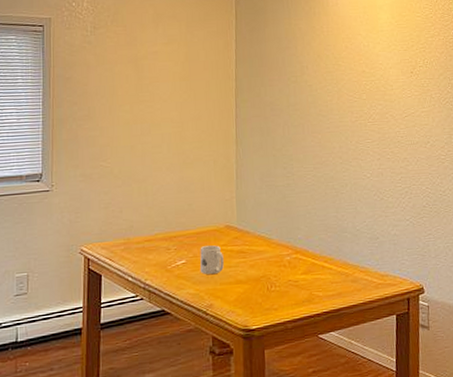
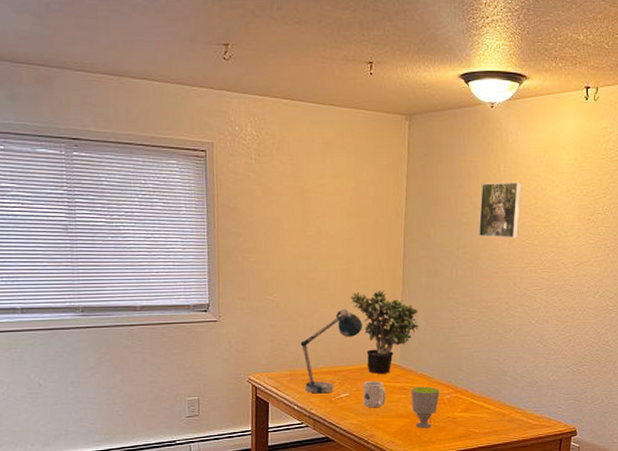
desk lamp: none [134,170,198,263] -> present [300,308,363,394]
potted plant: none [184,150,255,238] -> present [350,290,420,374]
cup: none [250,248,279,295] -> present [412,386,440,428]
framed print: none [306,41,346,94] -> present [478,182,522,239]

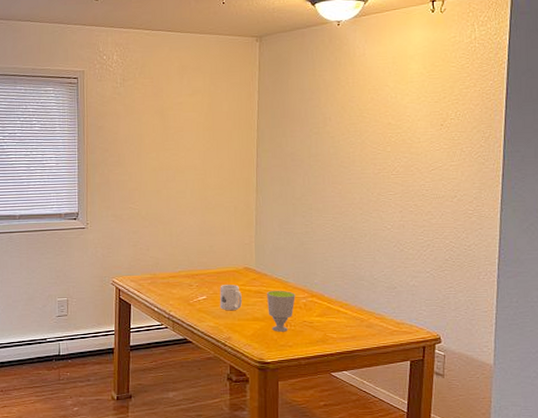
desk lamp: present [300,308,363,394] -> none [160,215,219,296]
potted plant: present [350,290,420,374] -> none [206,197,274,278]
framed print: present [478,182,522,239] -> none [329,92,371,146]

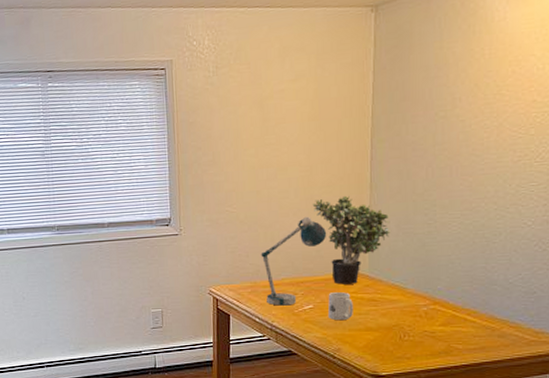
desk lamp: none [160,215,219,296] -> present [261,216,327,306]
potted plant: none [206,197,274,278] -> present [312,195,390,285]
cup: present [267,290,295,332] -> none [382,297,415,343]

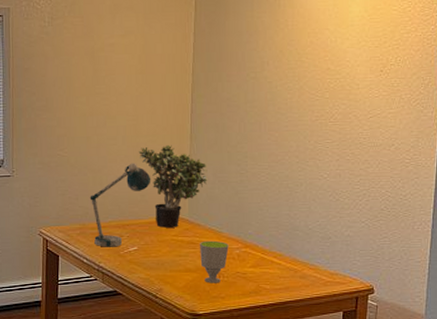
mug: present [328,292,353,321] -> none [151,235,174,262]
cup: none [382,297,415,343] -> present [200,240,229,283]

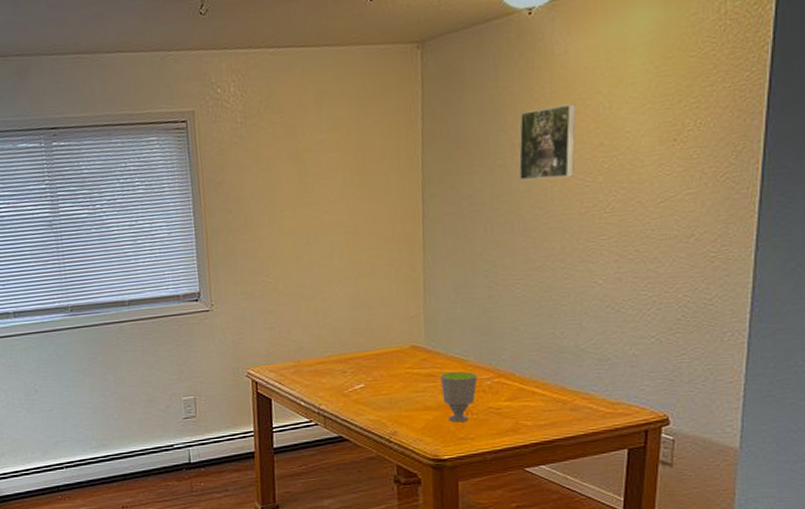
desk lamp: present [90,163,151,247] -> none [303,284,377,387]
potted plant: present [138,144,208,228] -> none [359,258,447,360]
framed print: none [266,35,310,92] -> present [518,103,576,181]

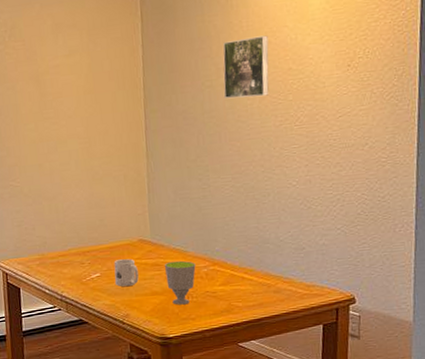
mug: none [381,368,410,400] -> present [114,259,139,287]

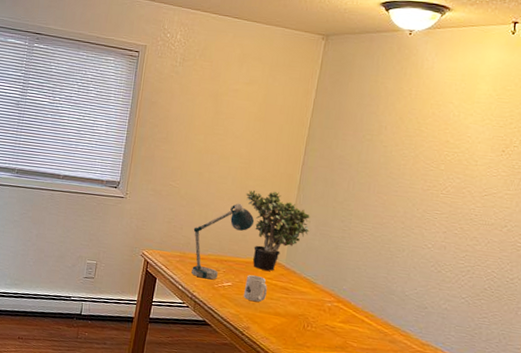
desk lamp: none [46,187,109,276] -> present [191,203,255,280]
potted plant: none [93,164,168,252] -> present [246,189,311,271]
cup: present [165,260,196,305] -> none [290,288,322,332]
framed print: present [223,35,269,99] -> none [380,104,433,161]

